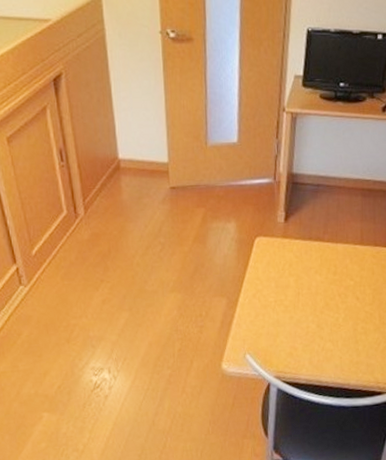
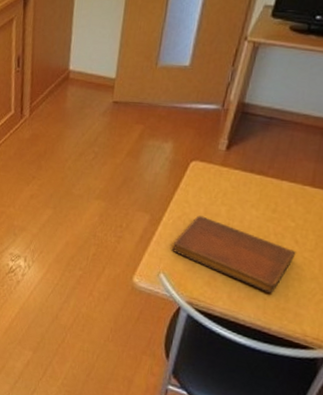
notebook: none [253,290,359,352] -> present [172,215,296,294]

